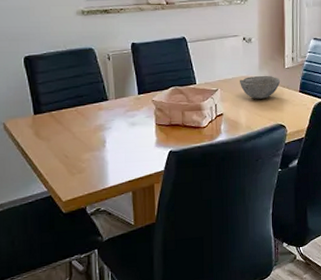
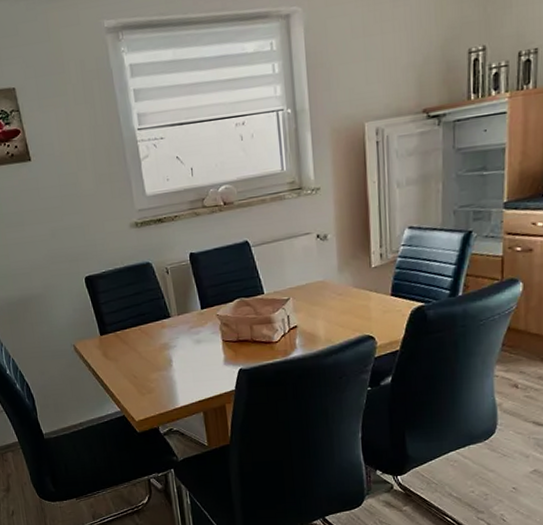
bowl: present [240,75,281,99] -> none [315,277,367,307]

